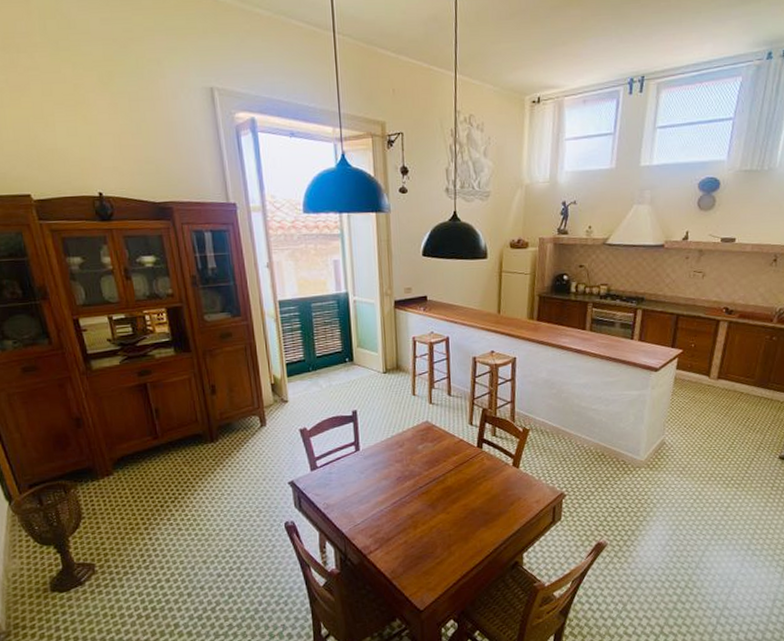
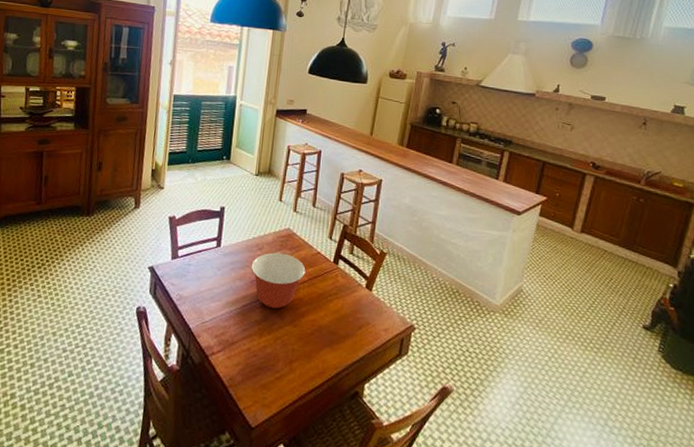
mixing bowl: none [394,446,451,501] -> present [251,252,306,309]

